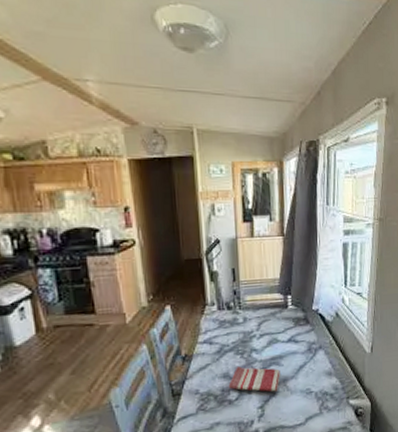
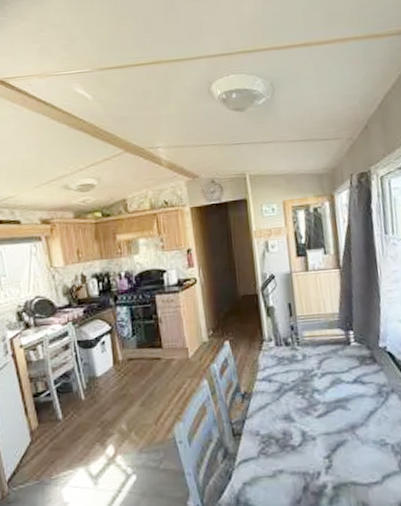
dish towel: present [228,366,280,392] -> none [290,408,348,440]

